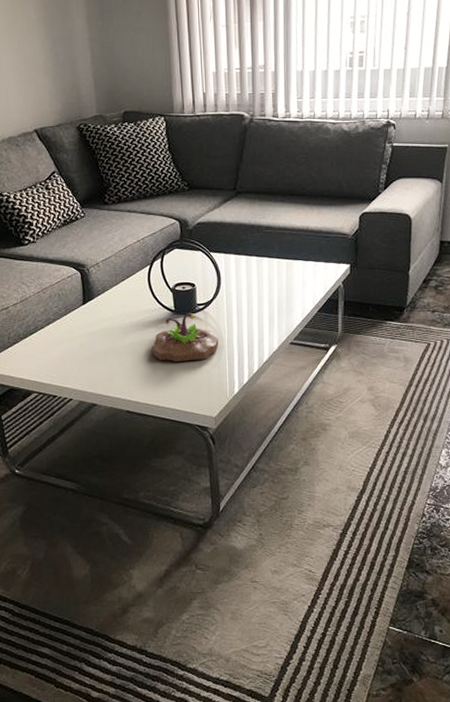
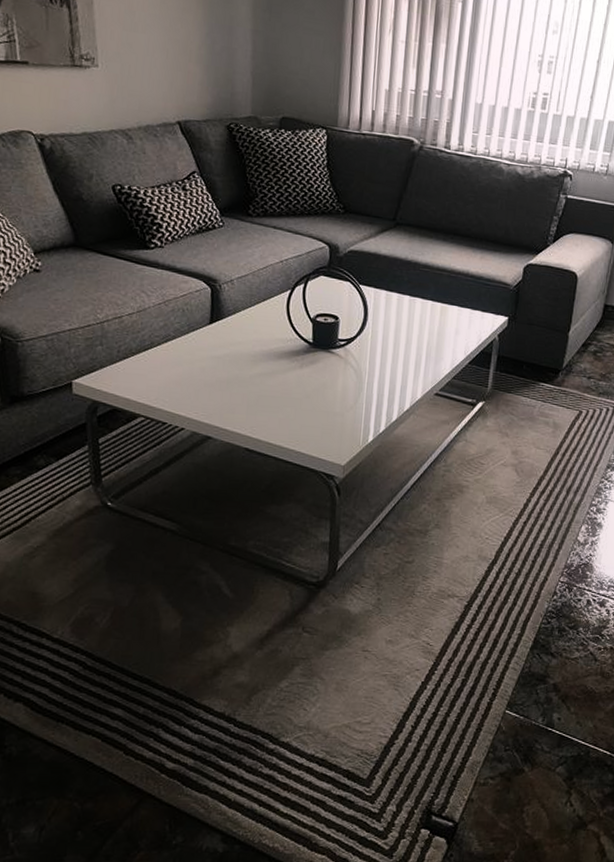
succulent planter: present [152,312,219,362] -> none [281,347,358,401]

